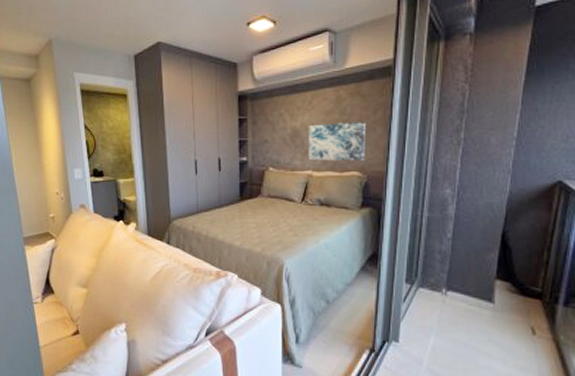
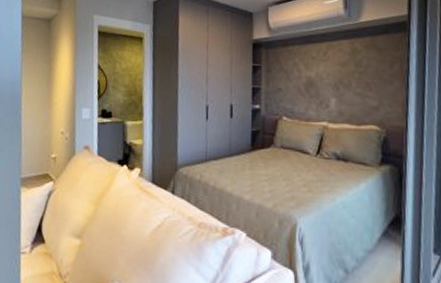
wall art: present [309,121,367,161] -> none [324,73,383,114]

